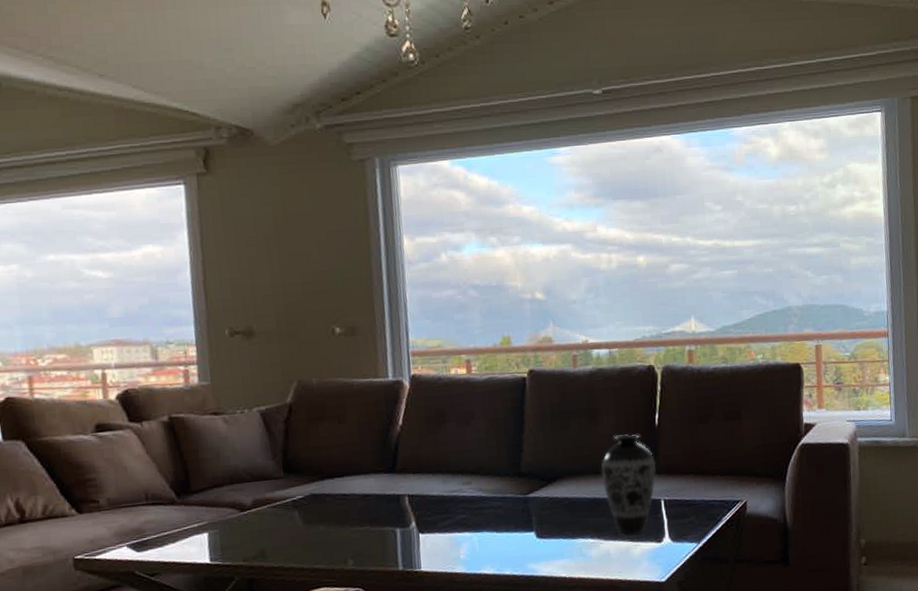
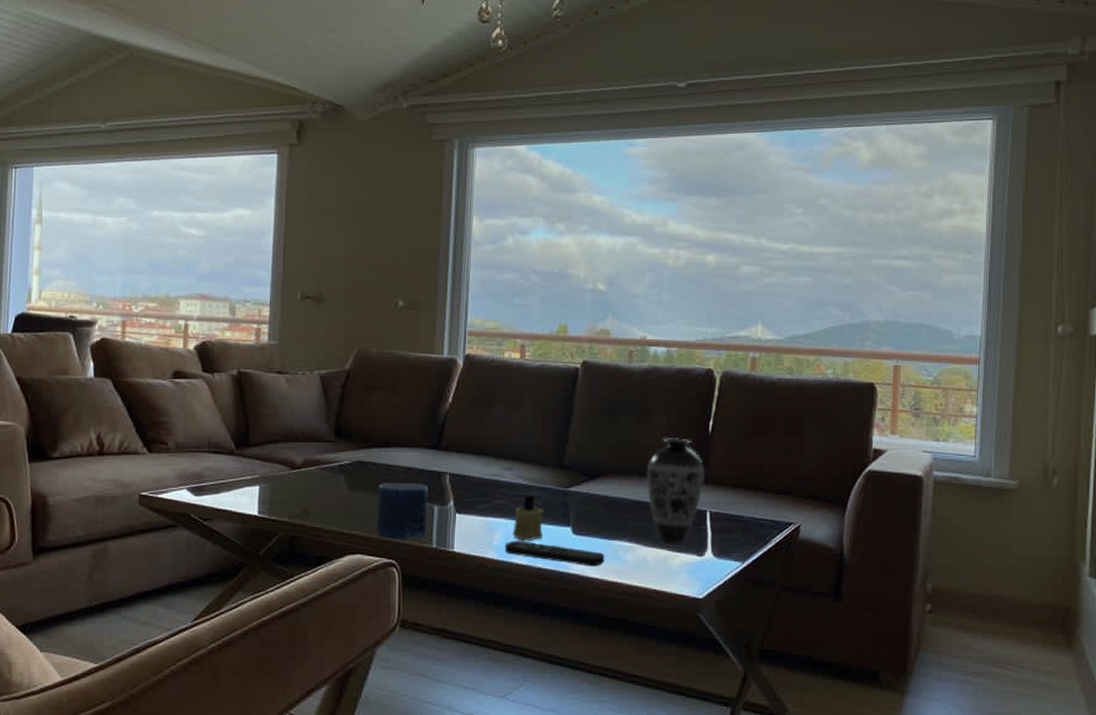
candle: none [336,508,391,567] -> present [376,482,429,539]
remote control: none [471,551,571,567] -> present [505,540,605,567]
candle: none [477,506,508,551] -> present [512,495,544,541]

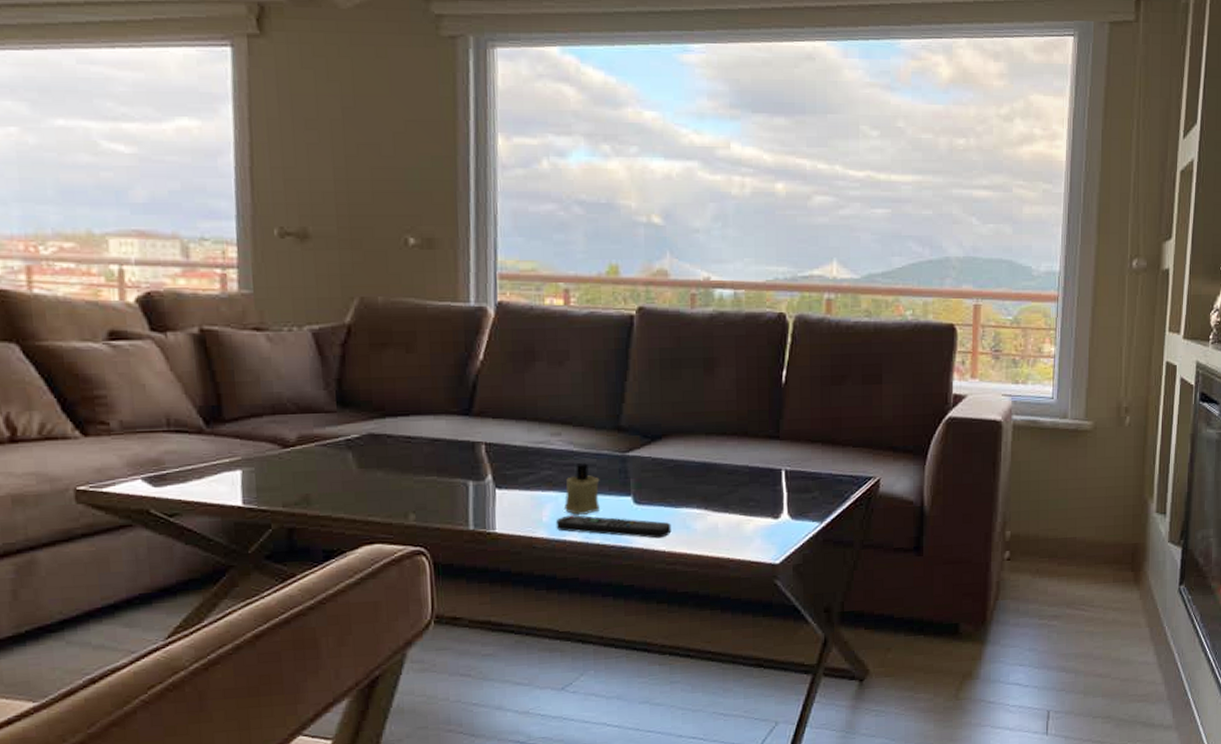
candle: present [376,482,429,539] -> none [397,455,461,523]
decorative vase: present [646,438,706,543] -> none [714,391,780,507]

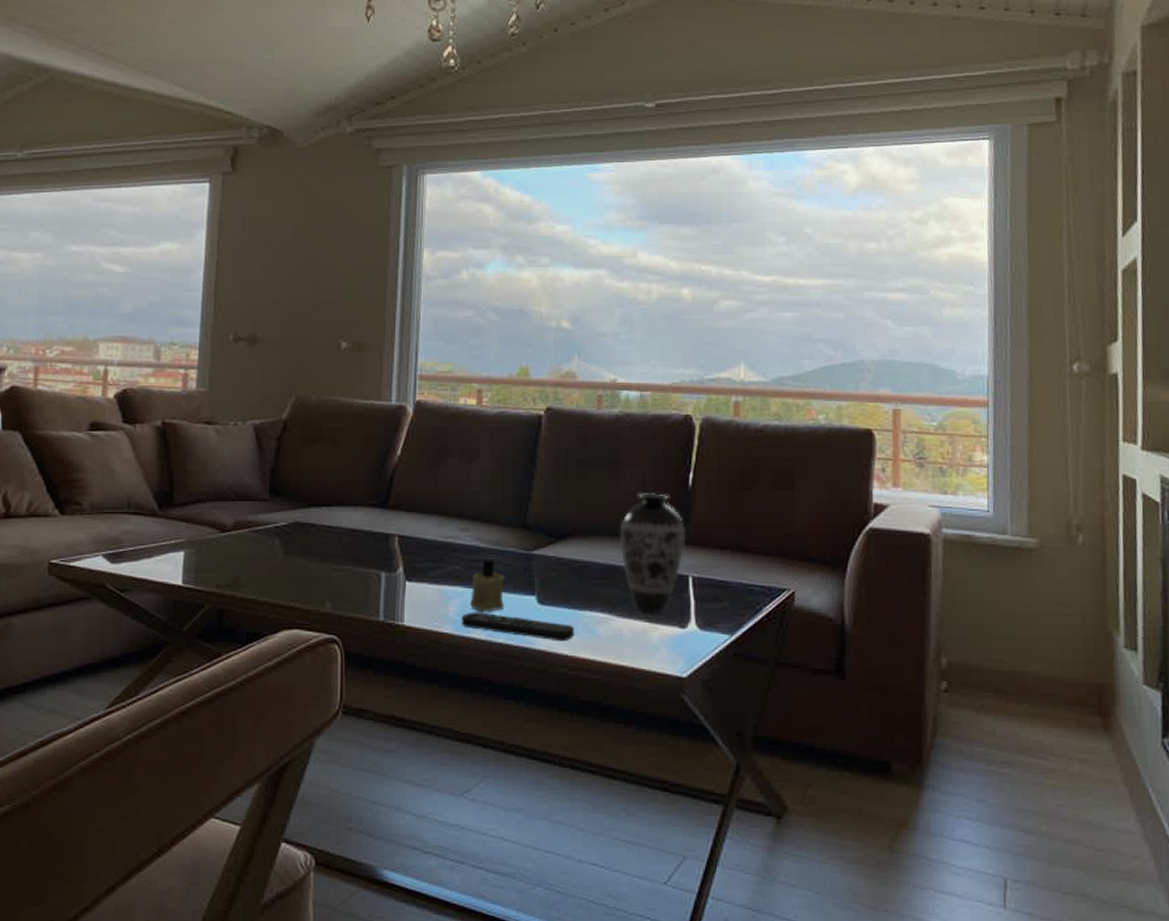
decorative vase: none [714,391,780,507] -> present [620,493,686,613]

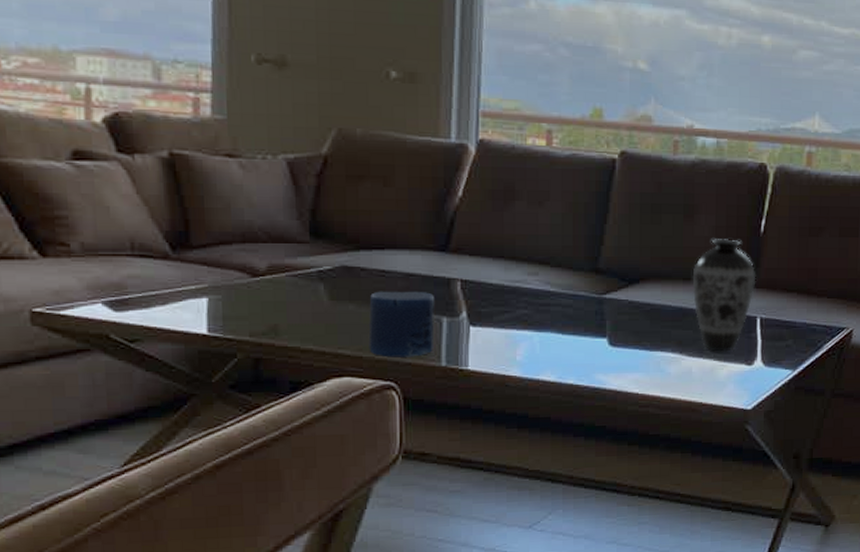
candle: none [315,546,375,611] -> present [368,291,435,357]
remote control: present [461,612,575,641] -> none [529,355,646,381]
candle: present [469,560,505,612] -> none [538,304,576,355]

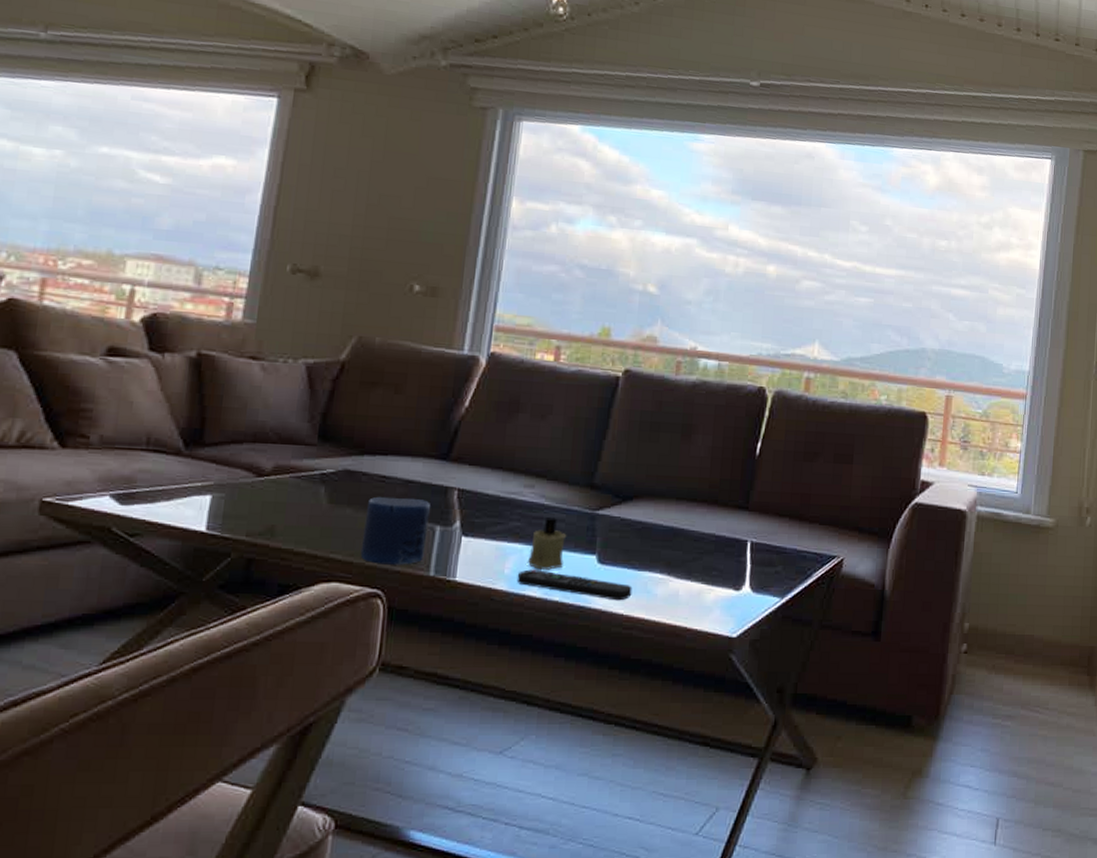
remote control: none [529,355,646,381] -> present [517,569,632,601]
candle: none [538,304,576,355] -> present [527,517,567,570]
decorative vase: present [692,239,756,352] -> none [684,459,749,575]

